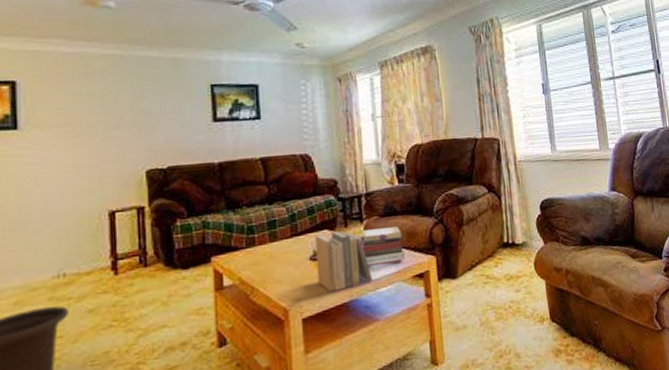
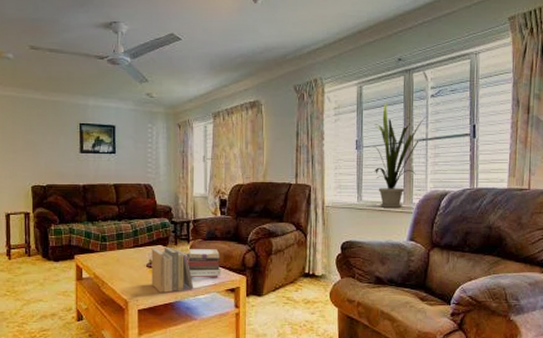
house plant: none [559,40,611,157] -> present [373,102,427,208]

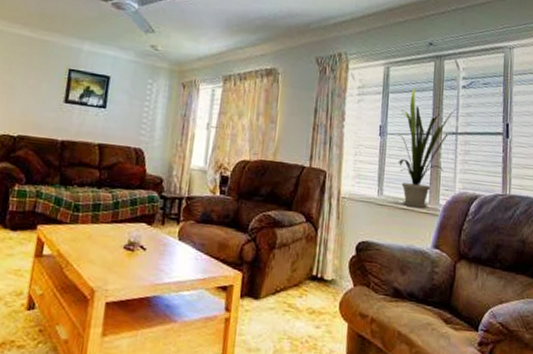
books: present [151,246,194,293] -> none [127,225,179,284]
books: present [186,249,221,278] -> none [173,231,214,271]

